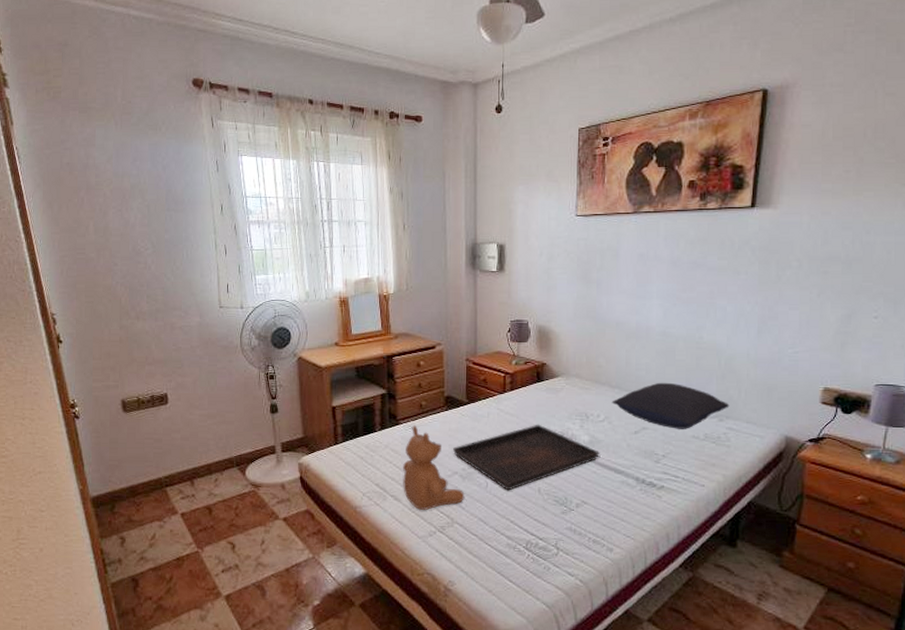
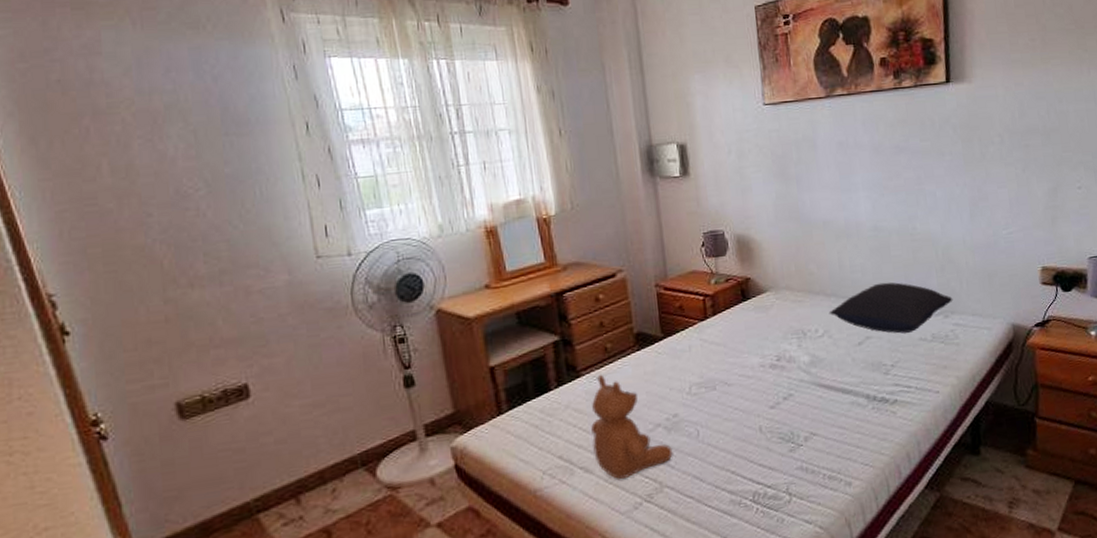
serving tray: present [452,424,601,491] -> none [651,350,825,436]

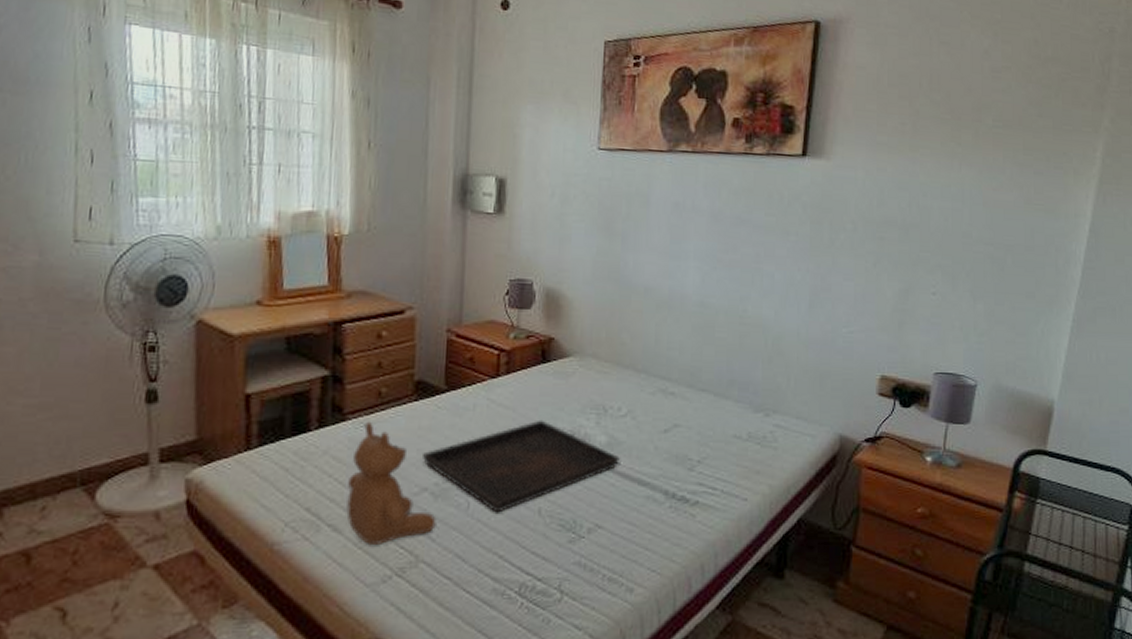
serving tray: none [651,350,825,436] -> present [421,419,621,513]
pillow: present [828,282,953,334] -> none [636,366,777,427]

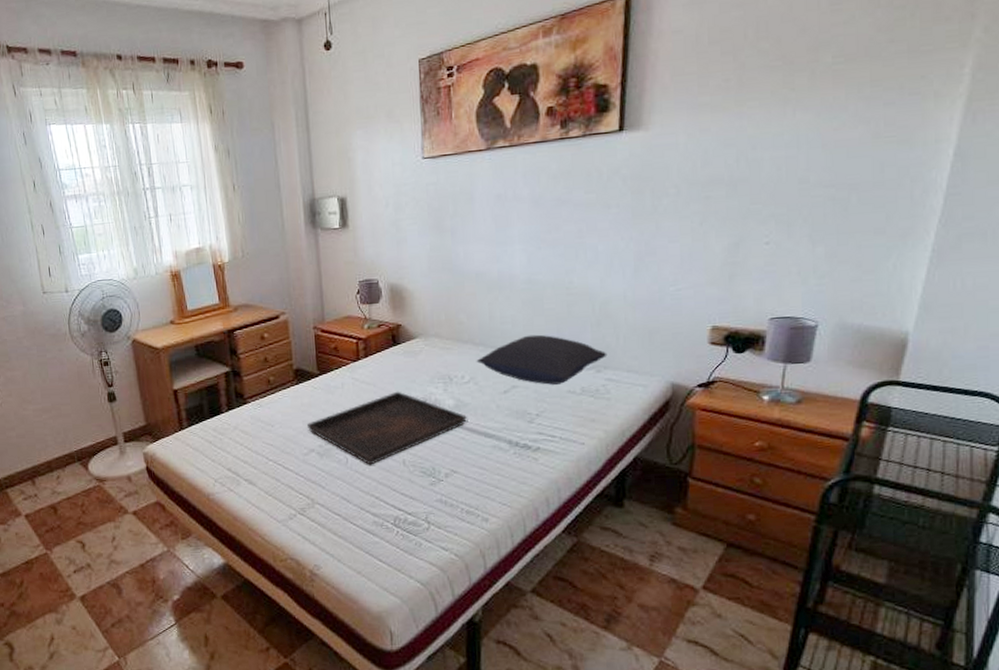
teddy bear: present [346,421,436,544] -> none [255,402,324,492]
pillow: none [636,366,777,427] -> present [476,334,607,385]

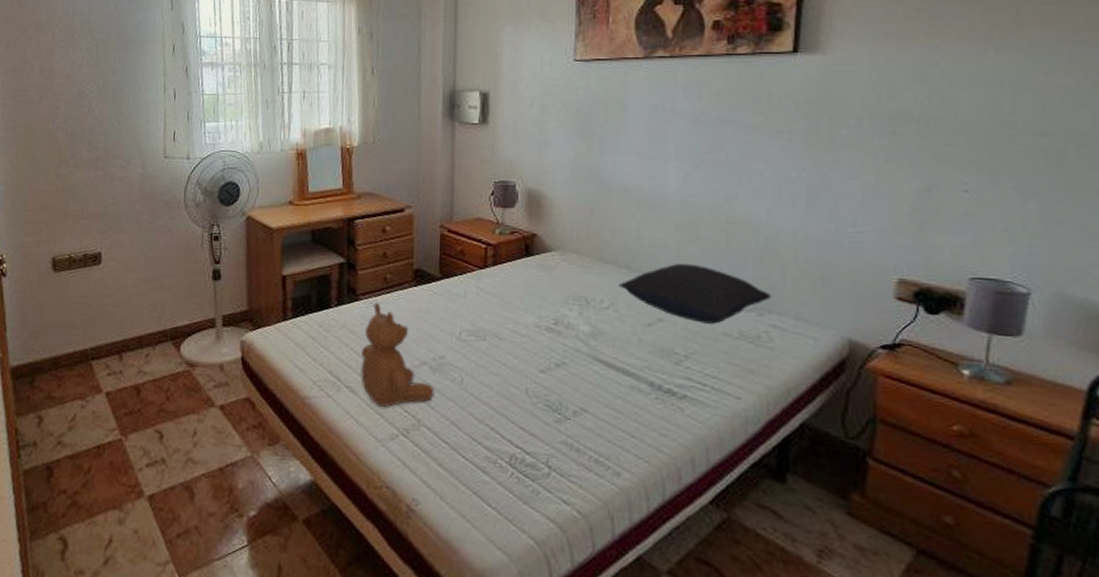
teddy bear: none [255,402,324,492] -> present [360,301,435,407]
serving tray: present [306,391,468,465] -> none [421,308,605,390]

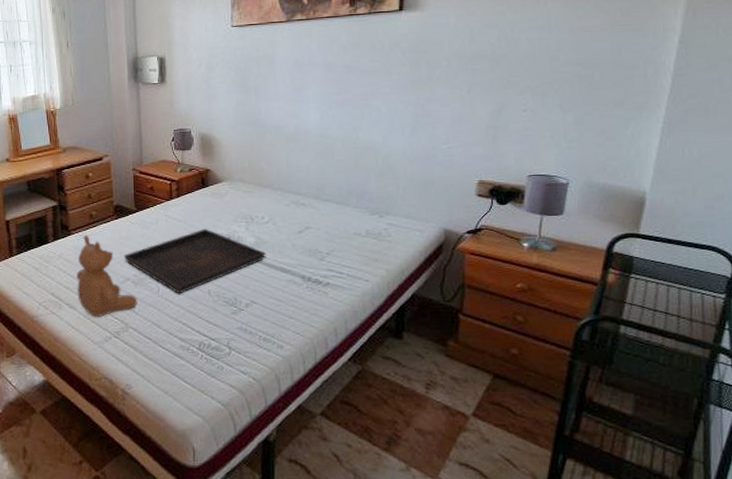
serving tray: none [421,308,605,390] -> present [123,228,267,294]
pillow: present [618,263,772,324] -> none [274,182,389,227]

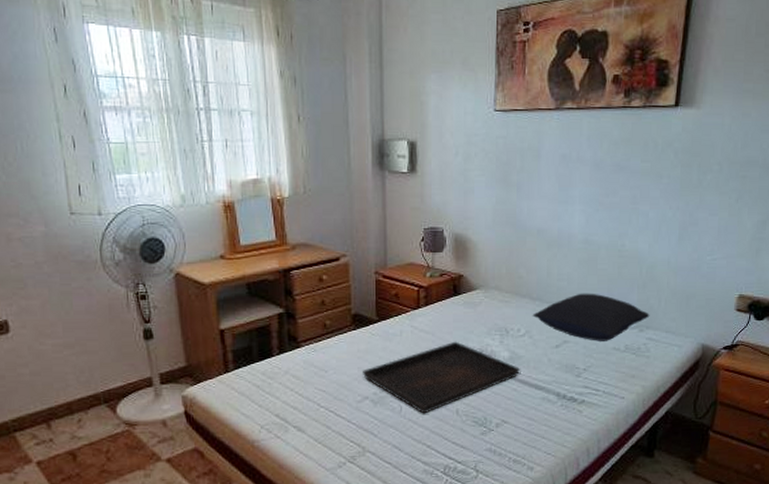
teddy bear: present [77,234,138,316] -> none [306,347,377,440]
pillow: none [274,182,389,227] -> present [532,293,650,341]

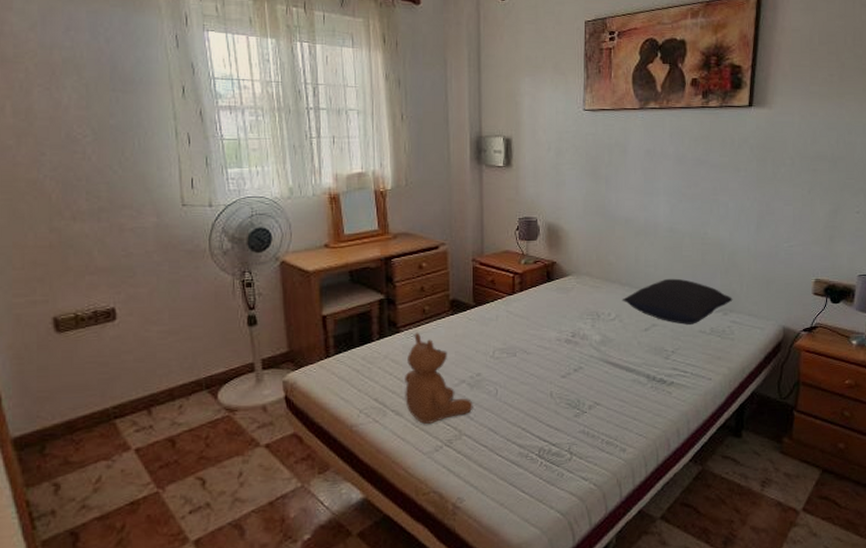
teddy bear: none [306,347,377,440] -> present [405,332,473,424]
serving tray: present [362,341,521,414] -> none [459,325,612,397]

